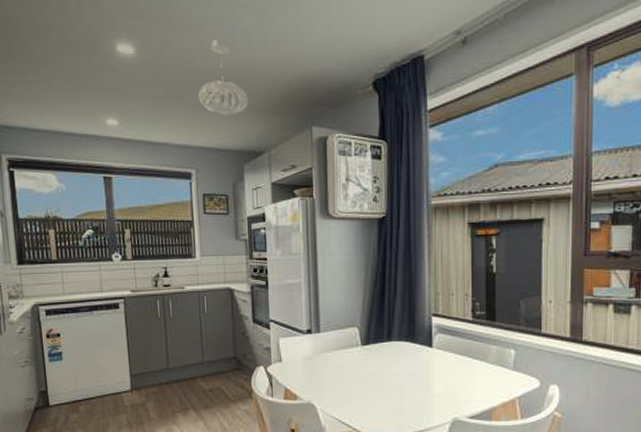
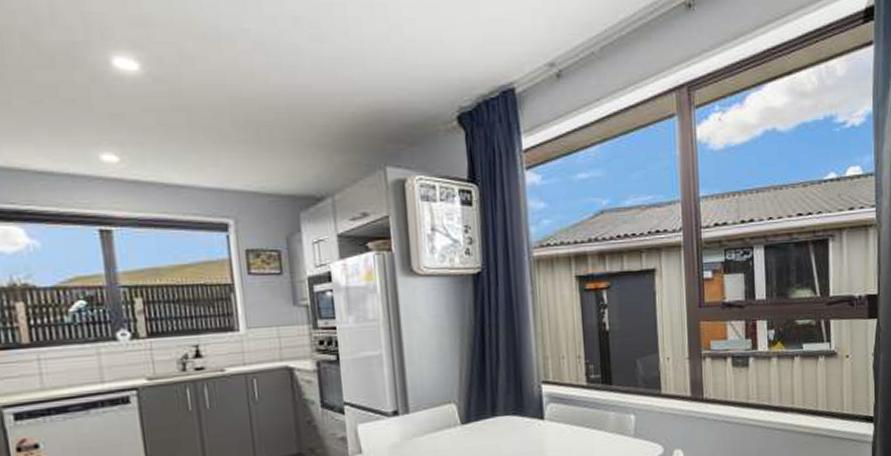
pendant light: present [198,38,248,116] -> none [233,56,302,153]

